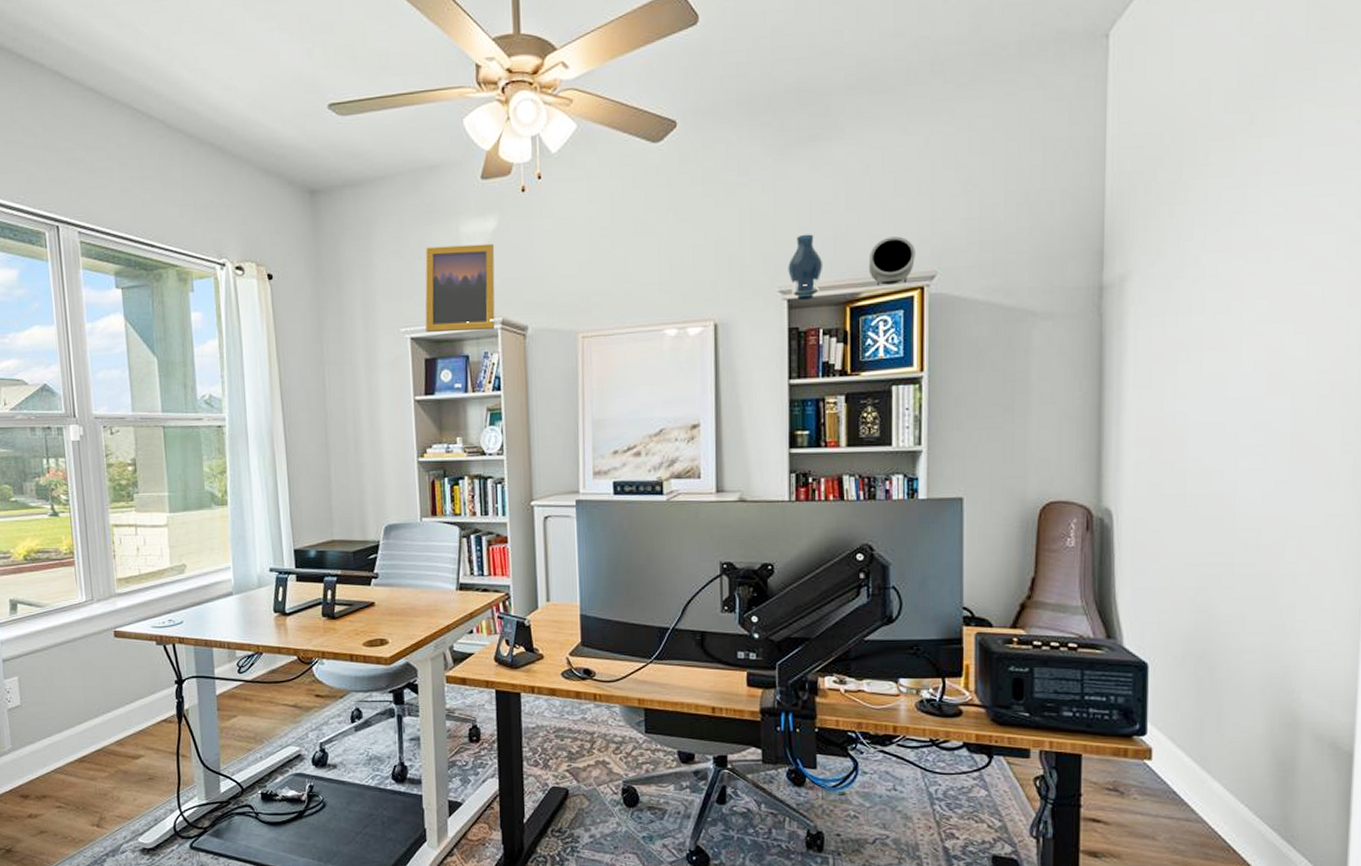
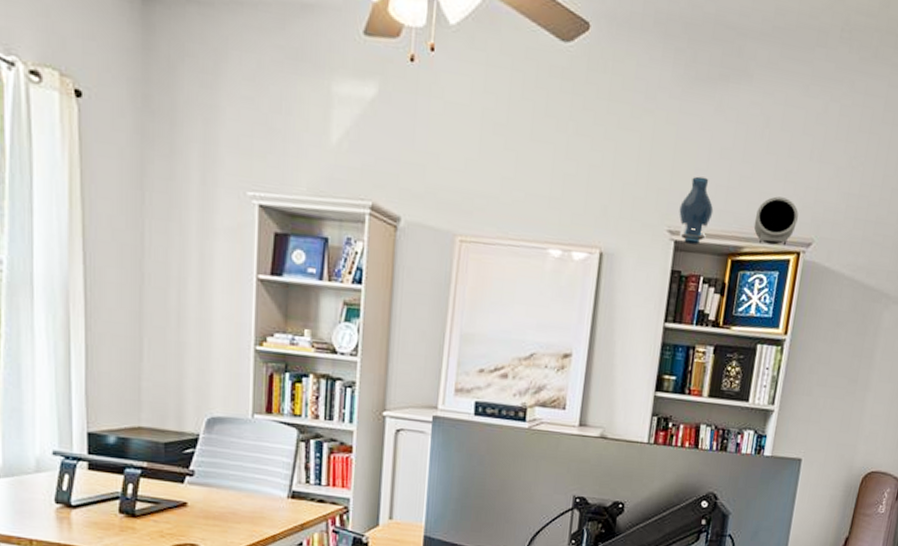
picture frame: present [425,243,496,333] -> none [279,100,372,215]

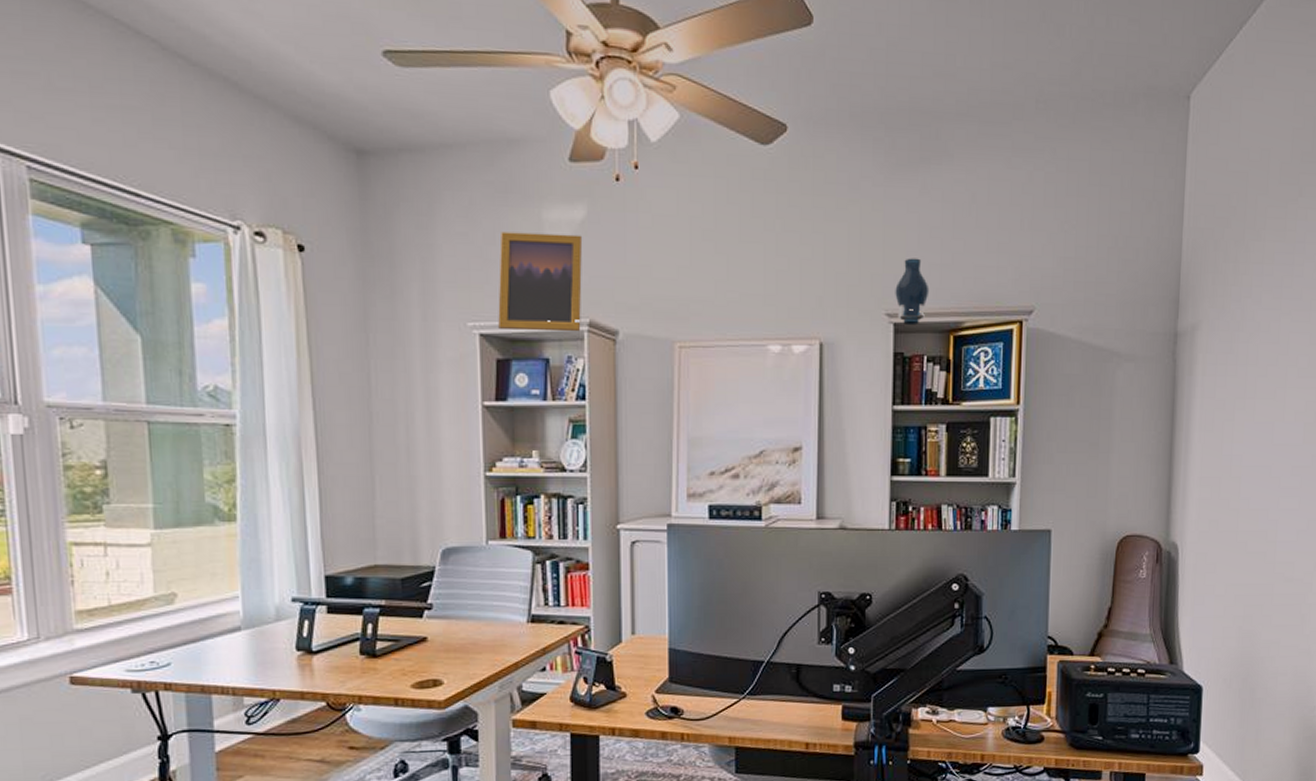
picture frame: none [279,100,372,215] -> present [498,231,583,332]
clock: present [753,196,798,246] -> none [972,268,1016,317]

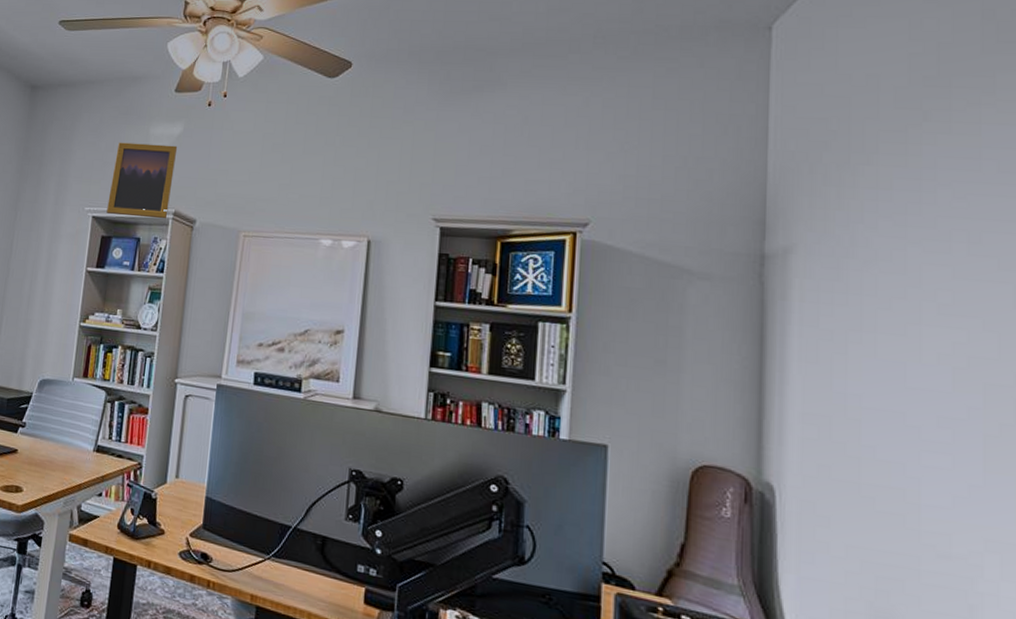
vase: present [895,258,930,326] -> none [443,171,478,231]

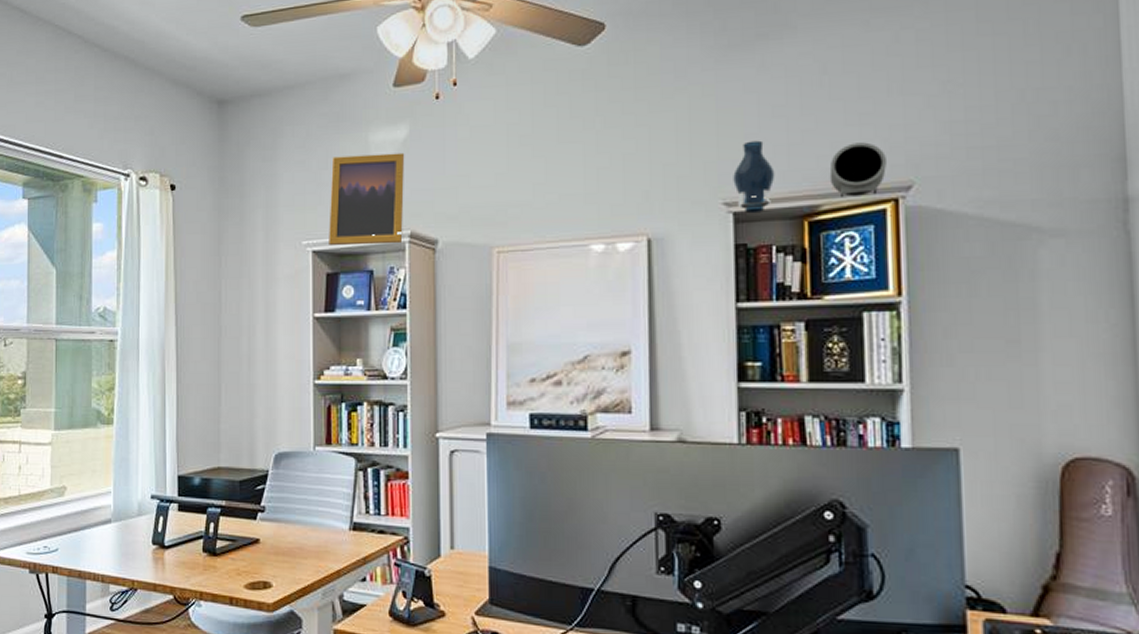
vase: none [443,171,478,231] -> present [733,140,775,214]
clock: none [521,183,569,227] -> present [829,142,886,198]

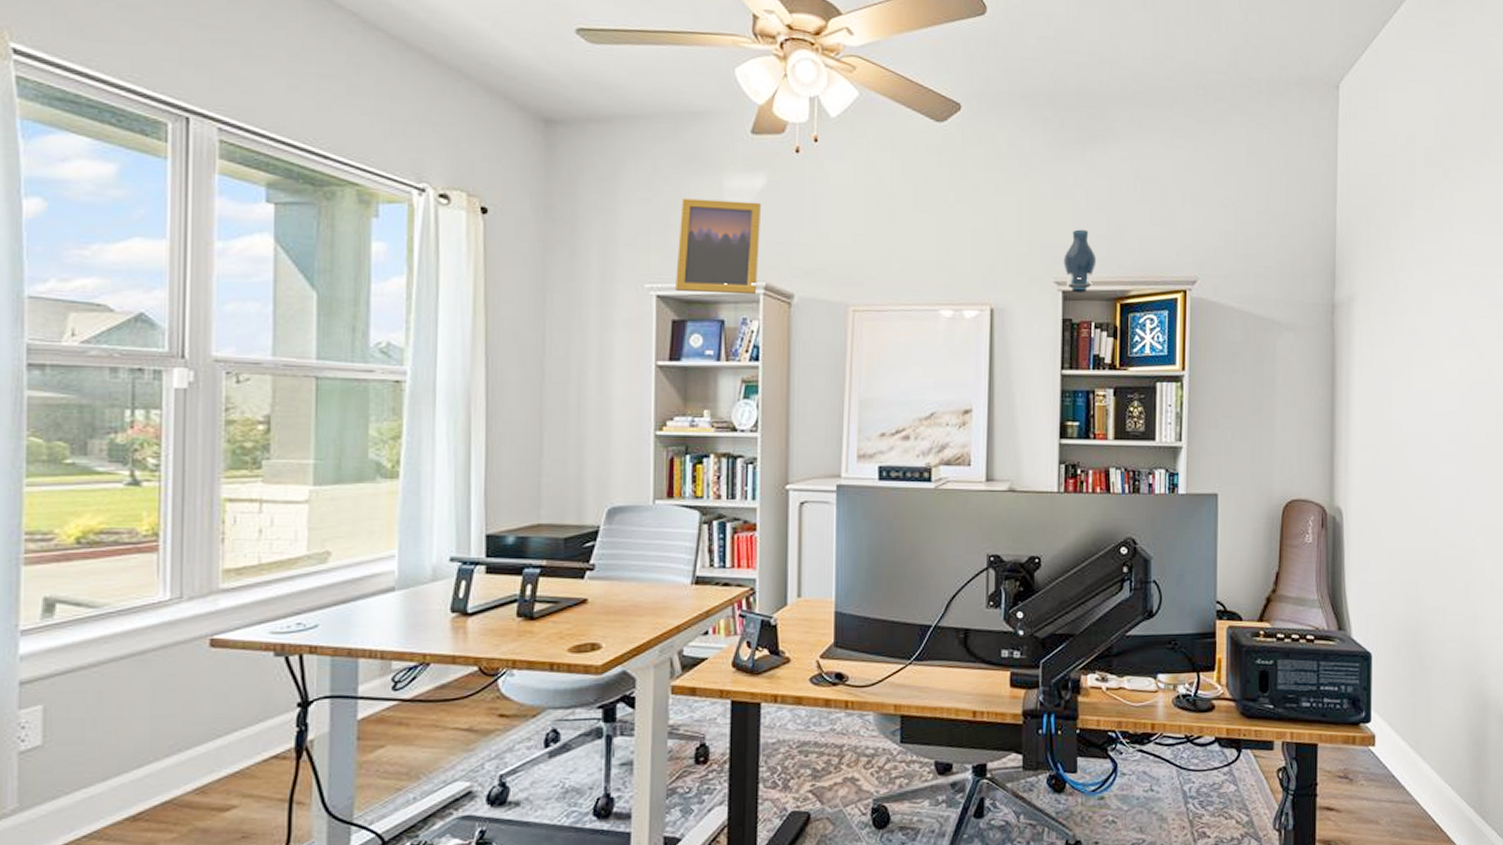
clock: present [829,142,886,198] -> none [1137,240,1179,286]

